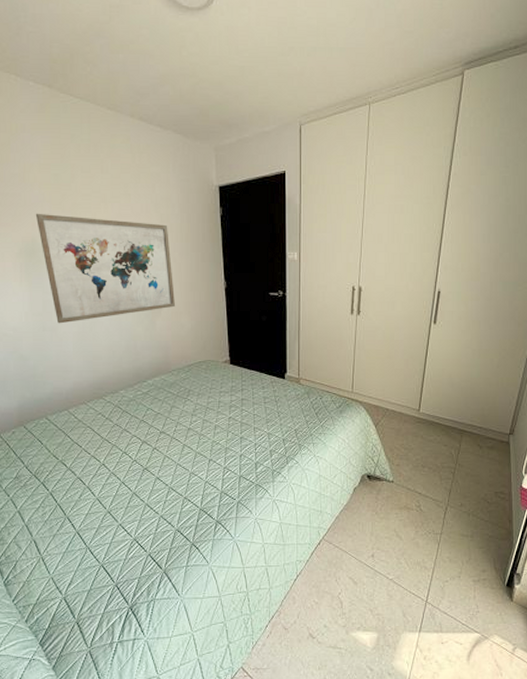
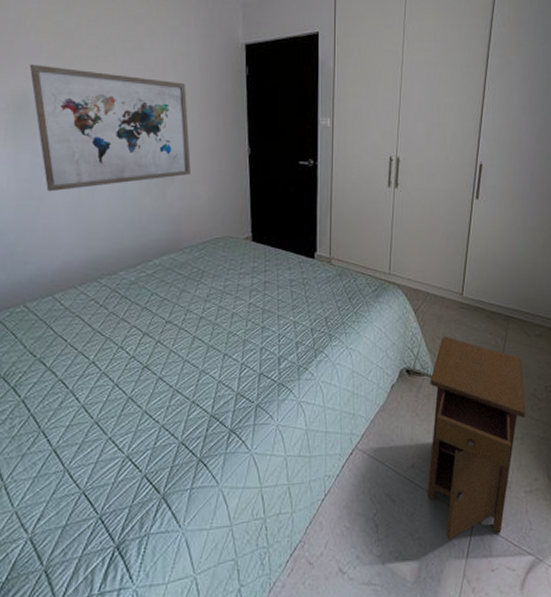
nightstand: none [385,446,476,616] -> present [427,335,526,540]

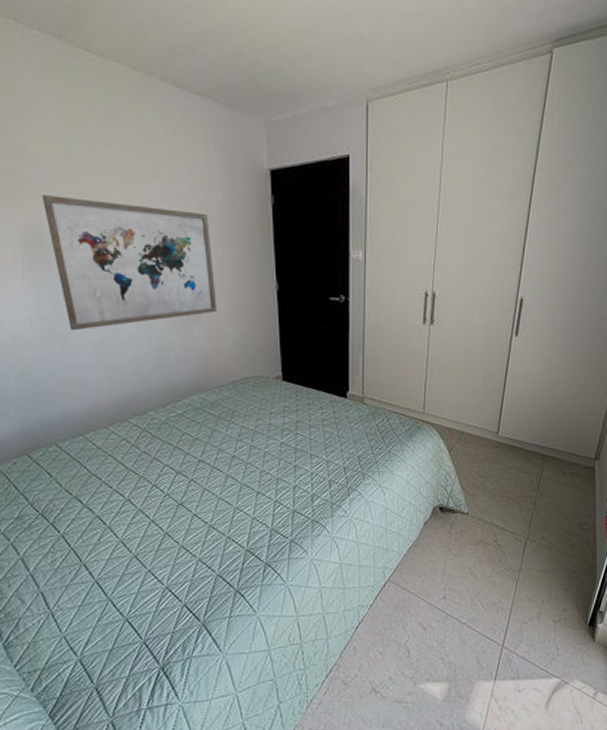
nightstand: present [427,335,526,540] -> none [457,474,558,664]

